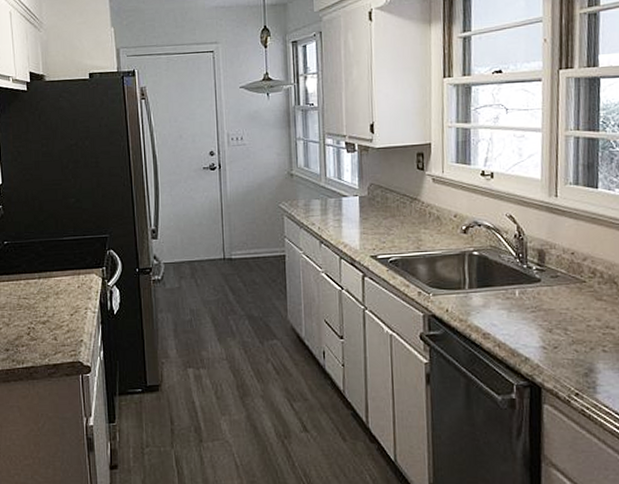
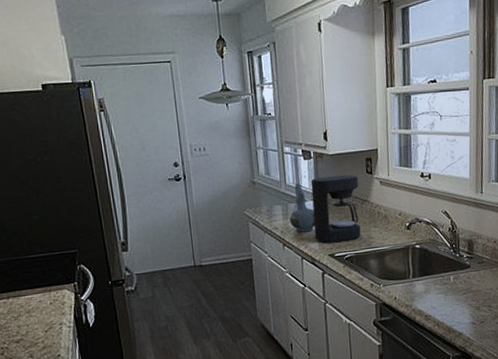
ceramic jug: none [328,176,357,230] -> present [289,182,316,233]
coffee maker: none [353,170,409,244] -> present [310,175,361,244]

